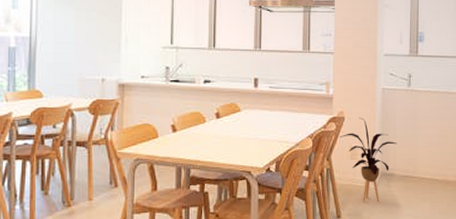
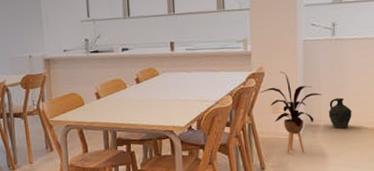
ceramic jug: none [402,148,424,179] -> present [328,97,352,129]

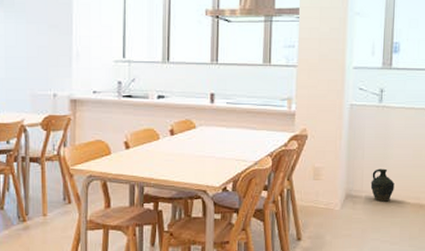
house plant: present [260,71,322,154] -> none [302,135,365,225]

